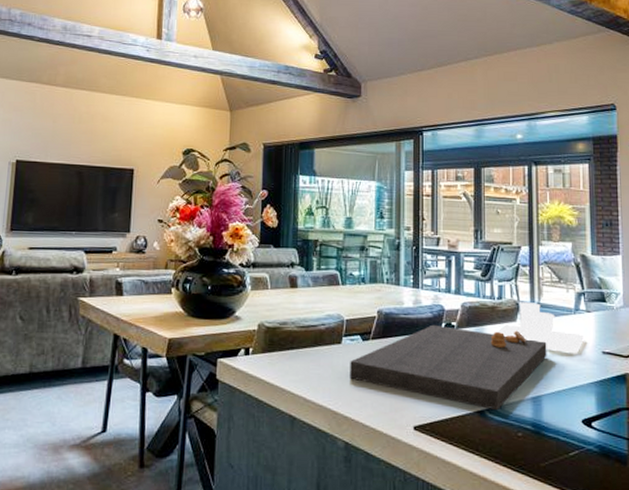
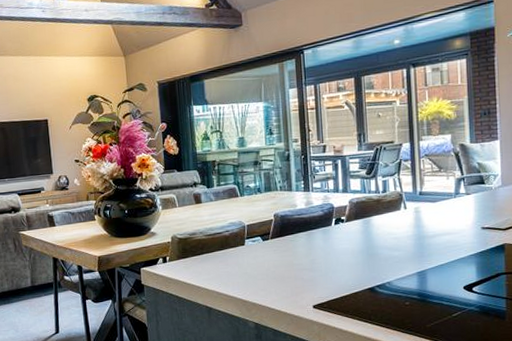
cutting board: present [350,324,547,411] -> none [253,217,430,286]
salt and pepper shaker set: present [497,302,584,354] -> none [383,192,464,232]

